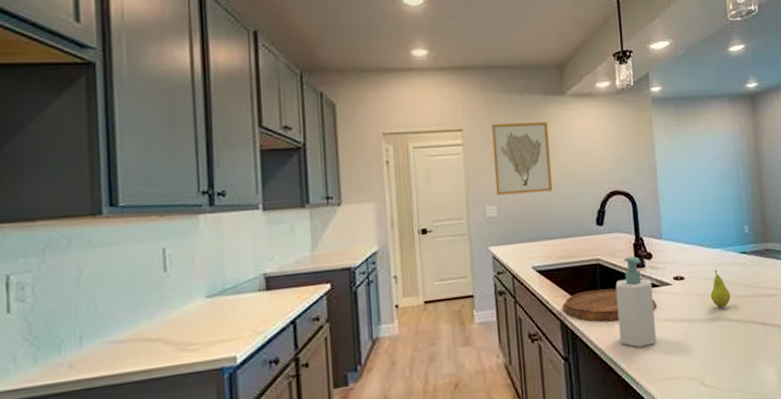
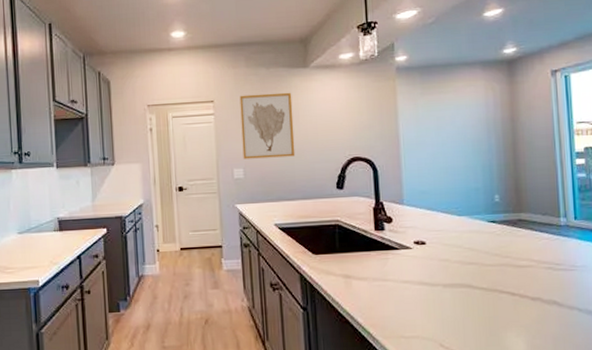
cutting board: present [562,288,656,322] -> none [302,248,395,279]
soap bottle: present [615,256,657,348] -> none [354,219,394,305]
fruit: present [710,269,731,308] -> none [454,236,476,274]

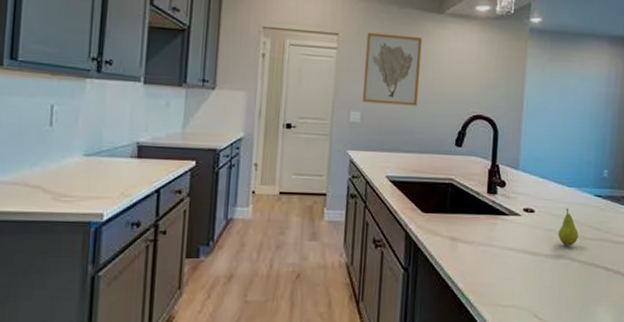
fruit: none [454,236,476,274] -> present [558,208,579,246]

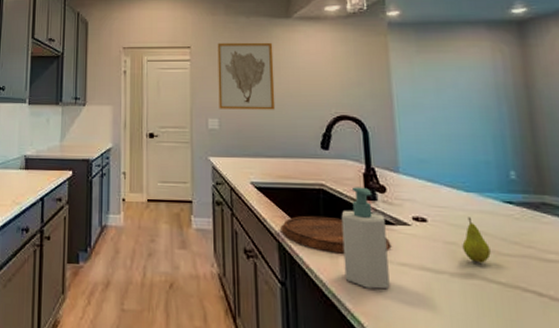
cutting board: none [409,207,502,241] -> present [280,215,390,254]
soap bottle: none [460,181,501,271] -> present [341,187,390,290]

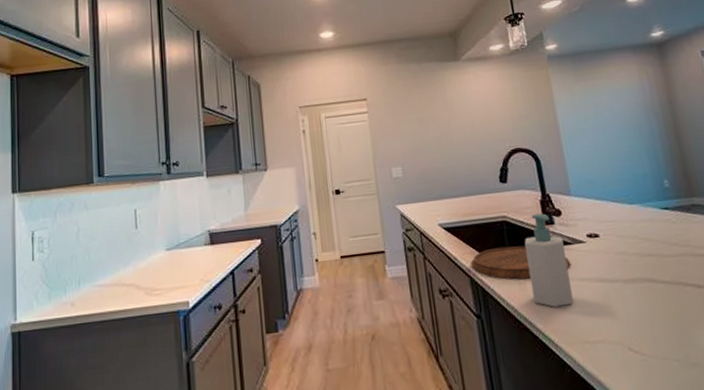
wall art: present [217,42,276,110] -> none [392,86,454,157]
fruit: present [462,216,491,263] -> none [631,226,655,268]

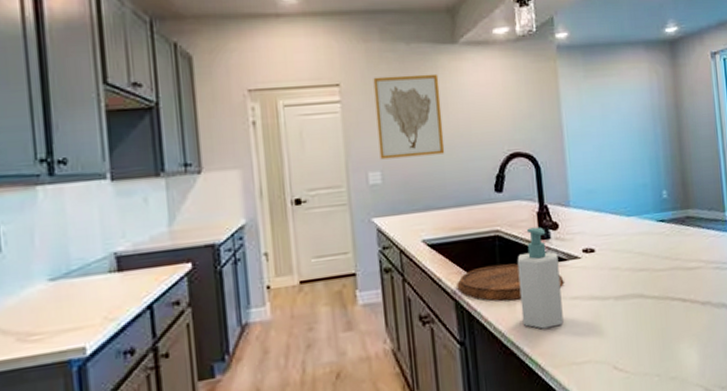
wall art: none [392,86,454,157] -> present [373,73,445,160]

